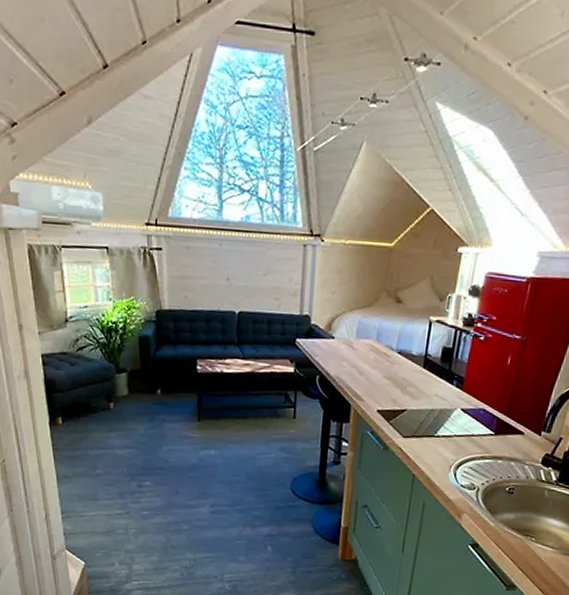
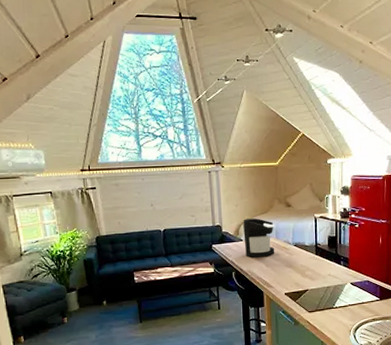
coffee maker: none [335,311,378,363] -> present [243,218,275,258]

